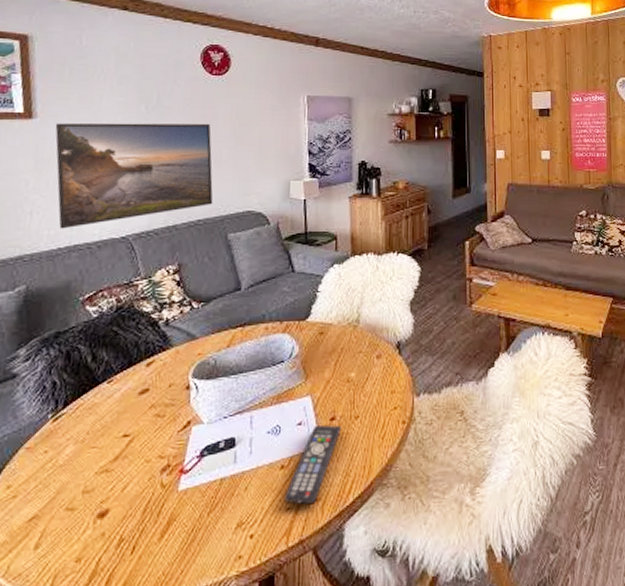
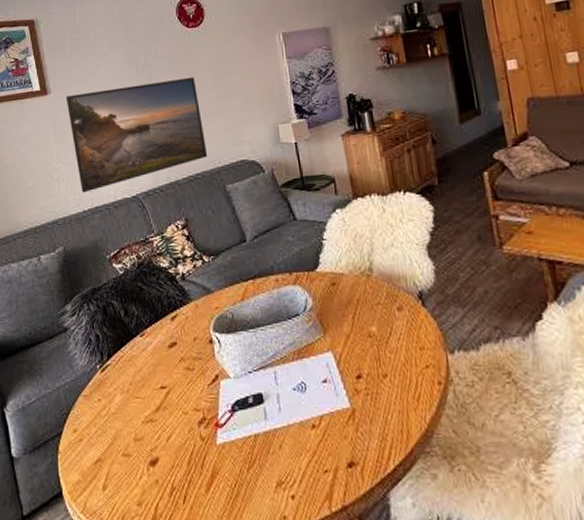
remote control: present [284,424,341,504] -> none [320,382,370,467]

